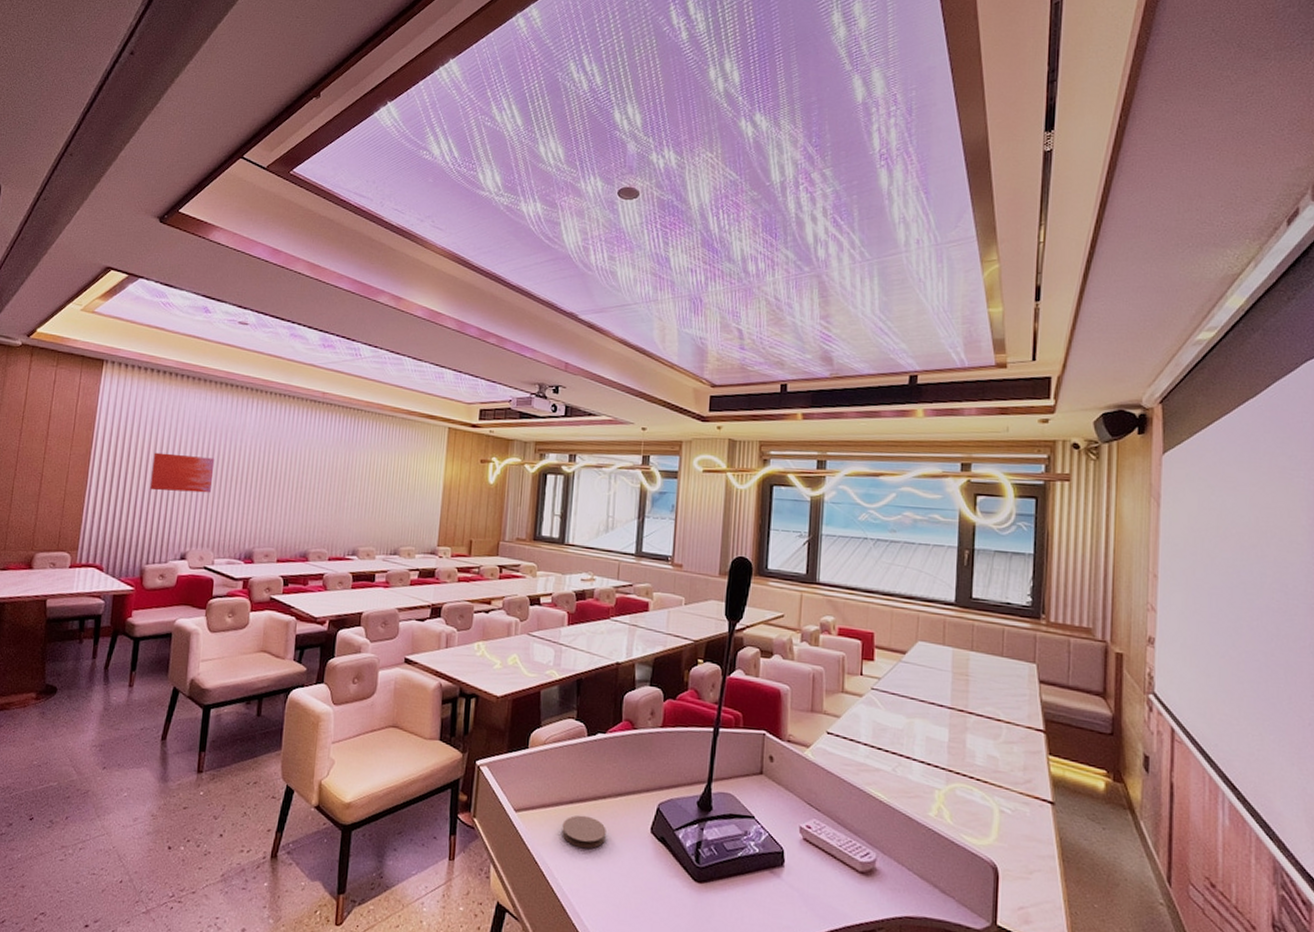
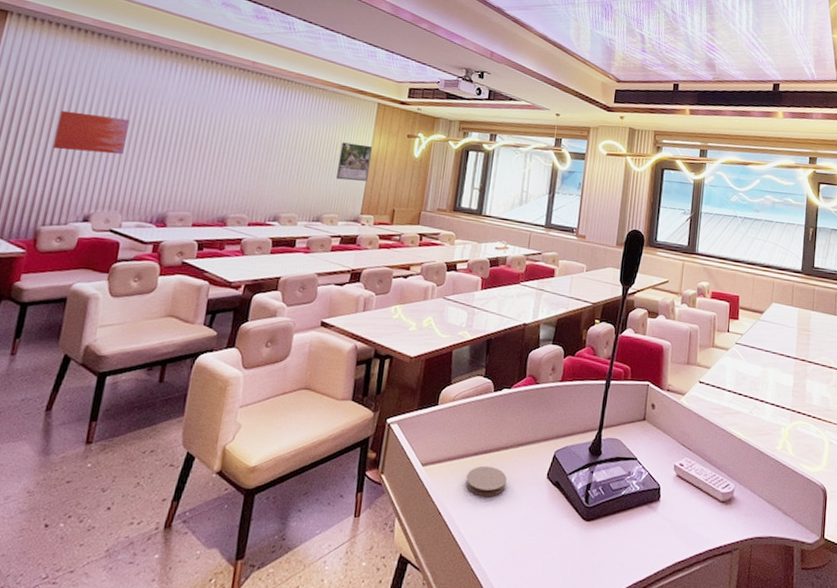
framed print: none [411,471,445,512] -> present [336,142,372,181]

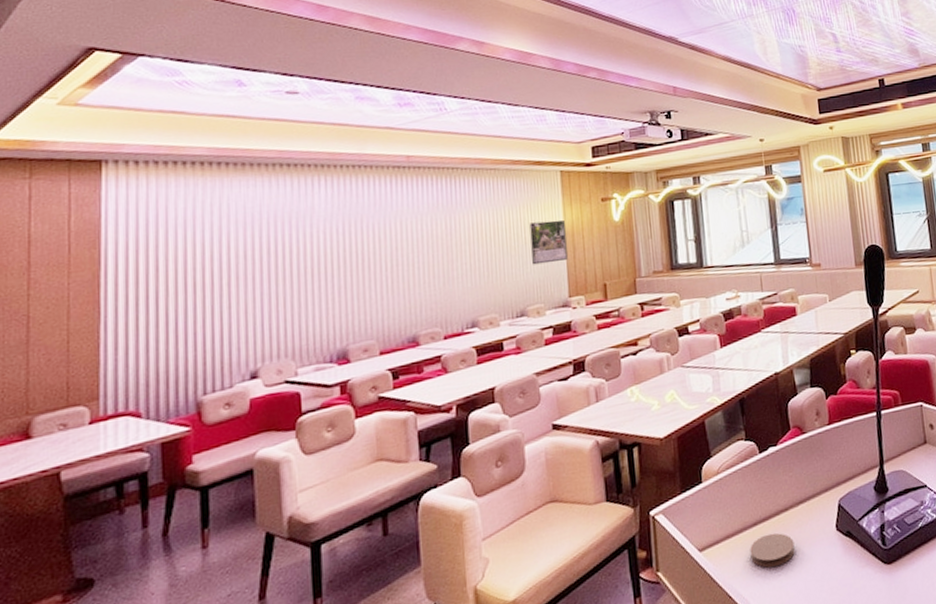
wall art: present [53,110,130,155] -> none [193,252,281,306]

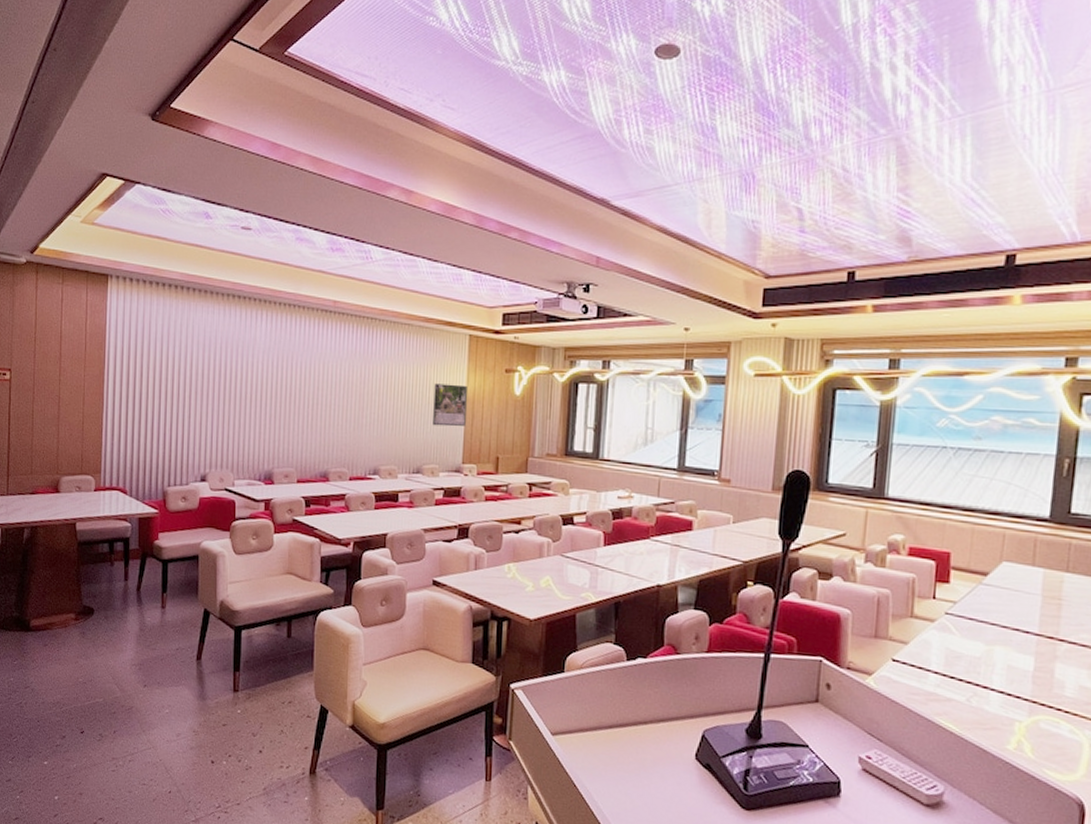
coaster: present [750,533,795,568] -> none [601,740,648,773]

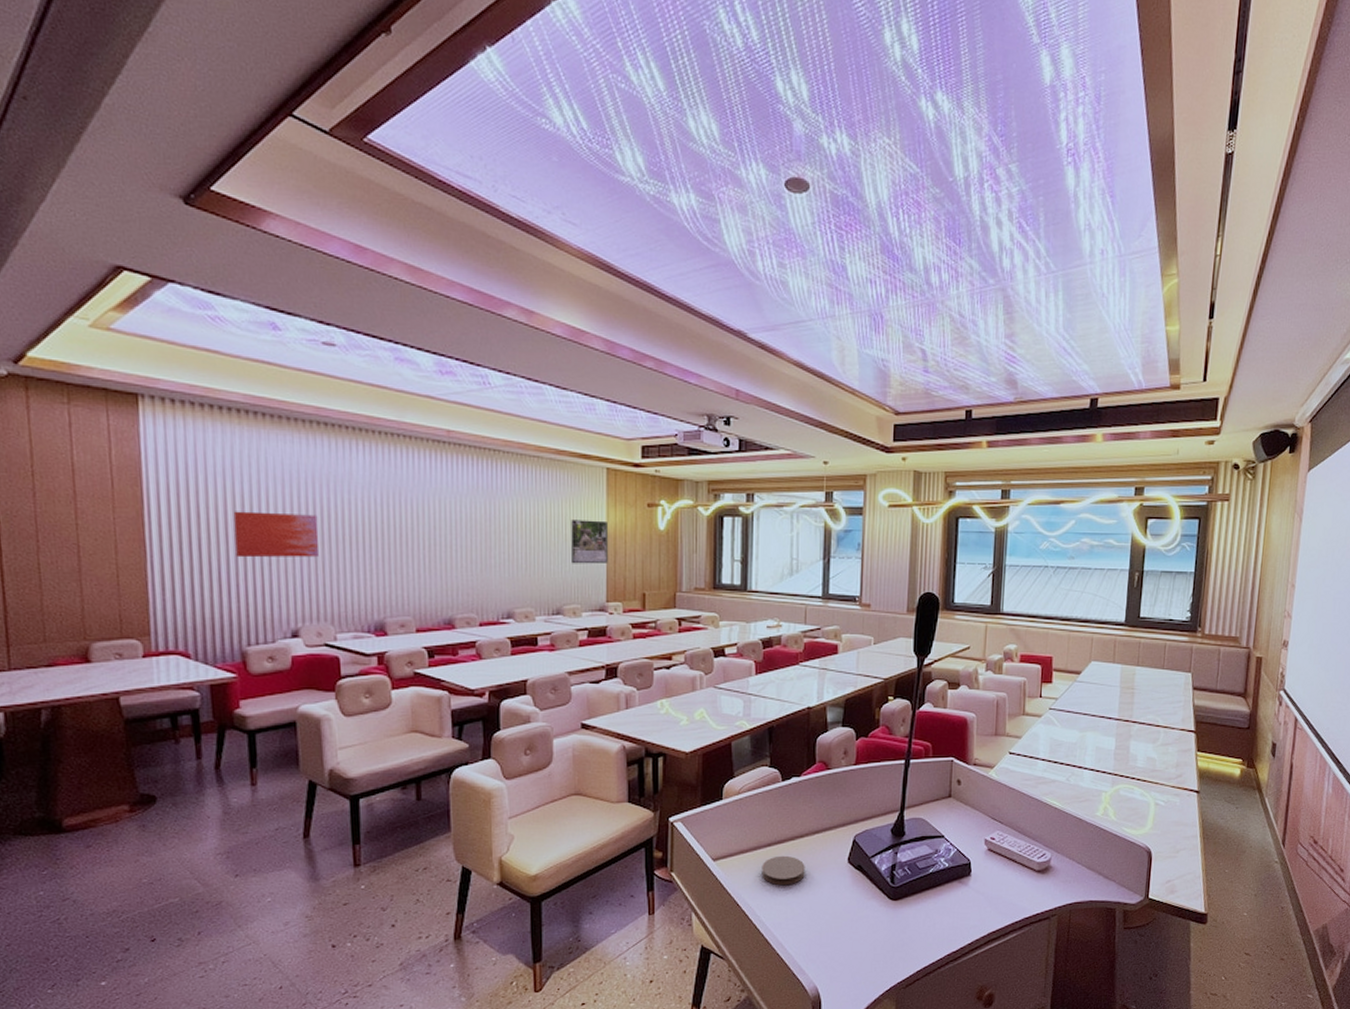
wall art: none [166,371,228,413] -> present [233,511,319,558]
coaster: none [601,740,648,773] -> present [761,855,805,885]

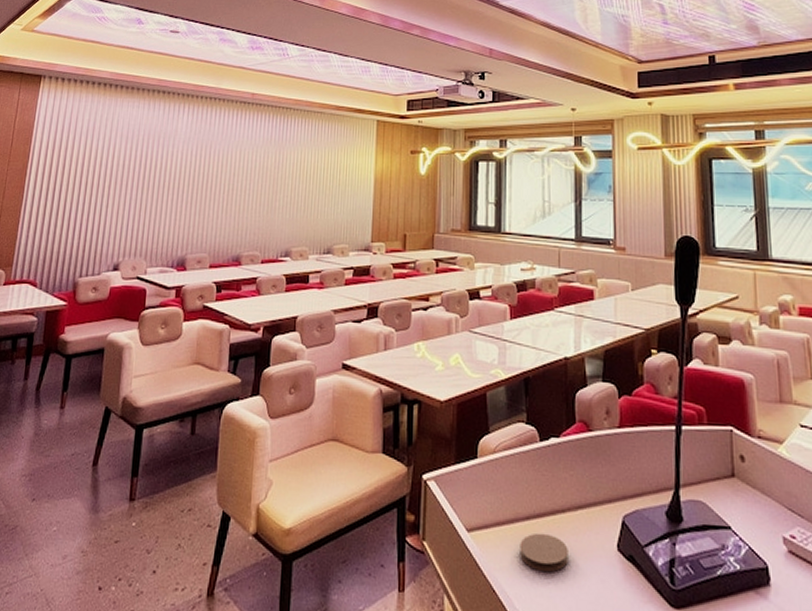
wall art: present [233,511,319,558] -> none [84,163,148,201]
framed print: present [571,519,608,564] -> none [343,166,375,207]

